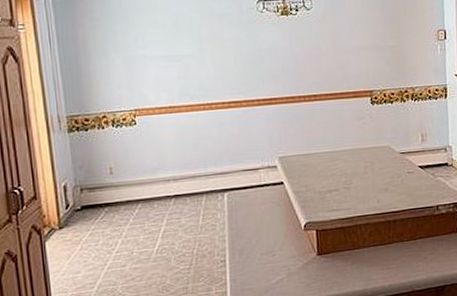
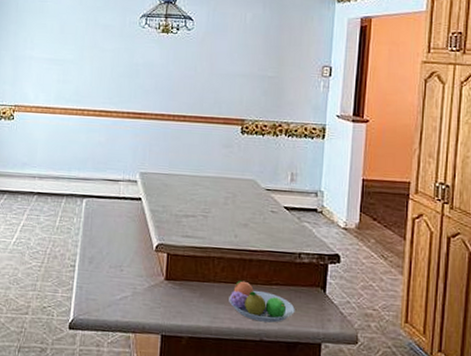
fruit bowl: none [379,241,439,275] -> present [229,280,295,323]

